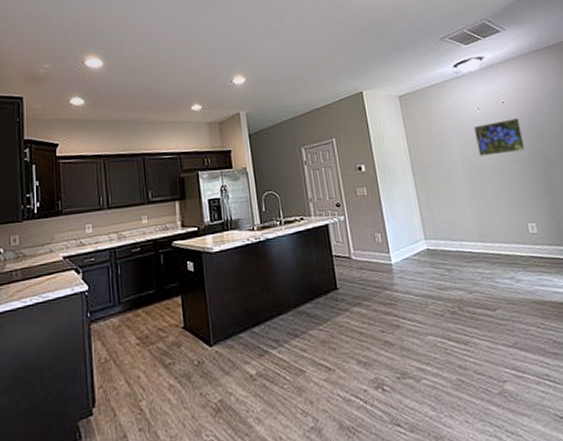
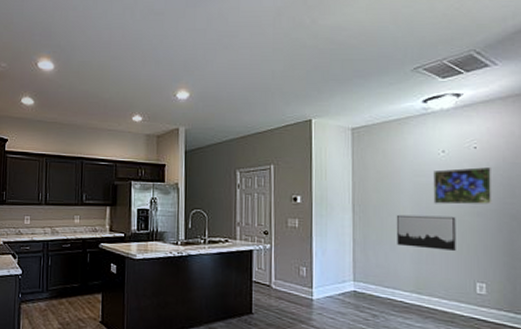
wall art: none [450,165,505,200] -> present [396,214,456,252]

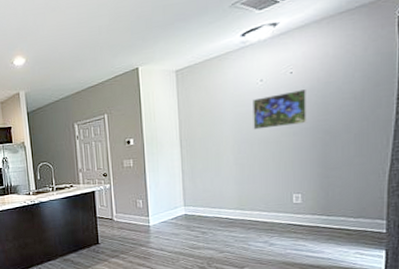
wall art: present [396,214,456,252] -> none [219,138,274,171]

